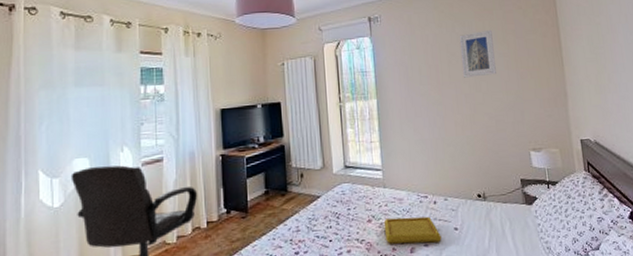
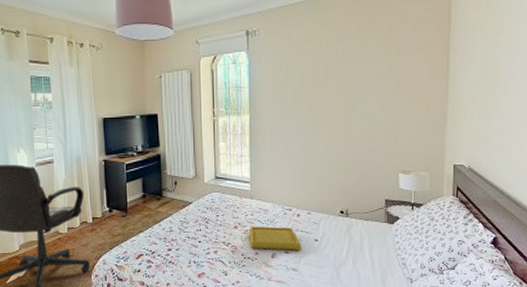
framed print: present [459,29,496,78] -> none [338,46,375,97]

